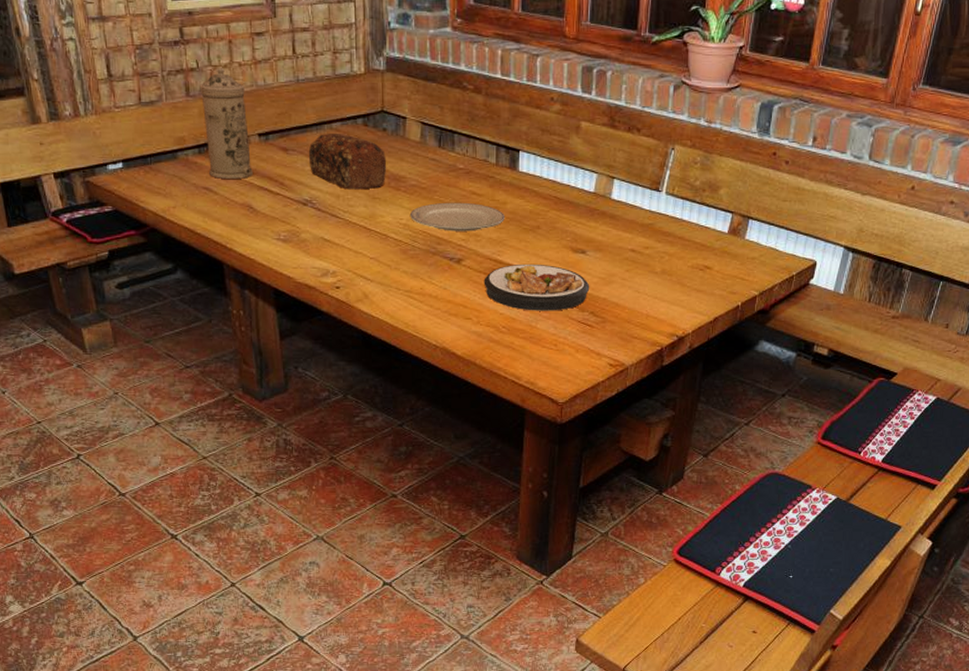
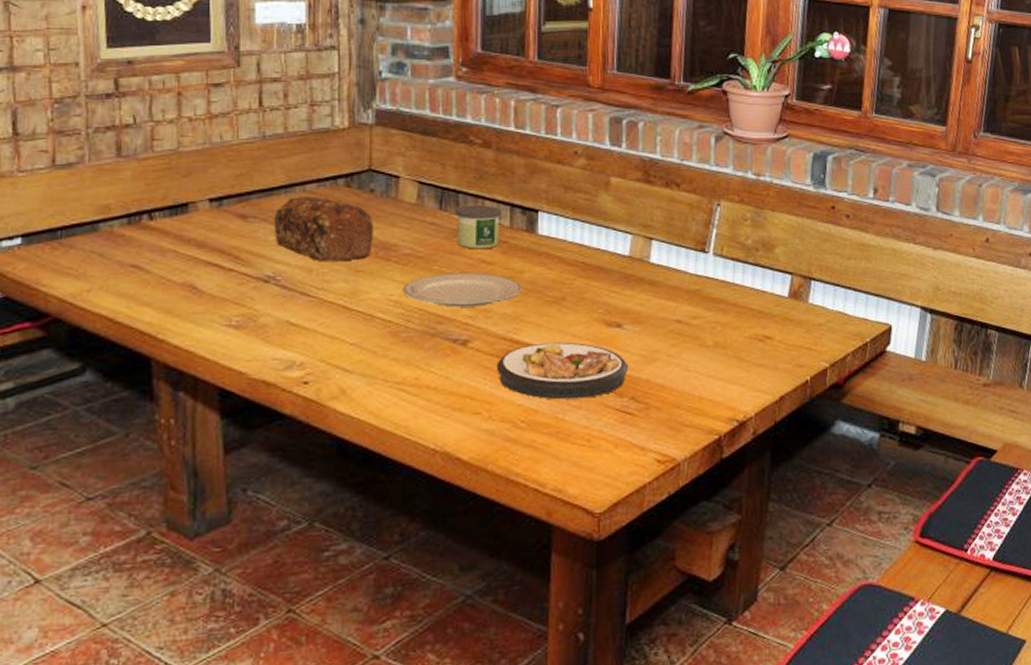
water filter: present [199,67,253,179] -> none [135,122,199,254]
candle: none [451,144,489,183] -> present [455,205,502,250]

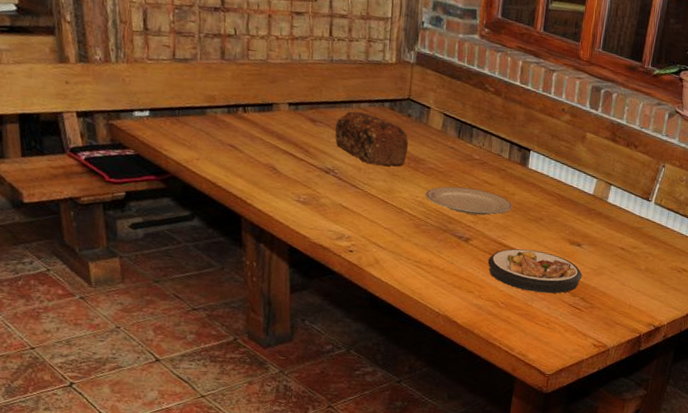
candle: present [455,205,502,250] -> none [468,137,504,174]

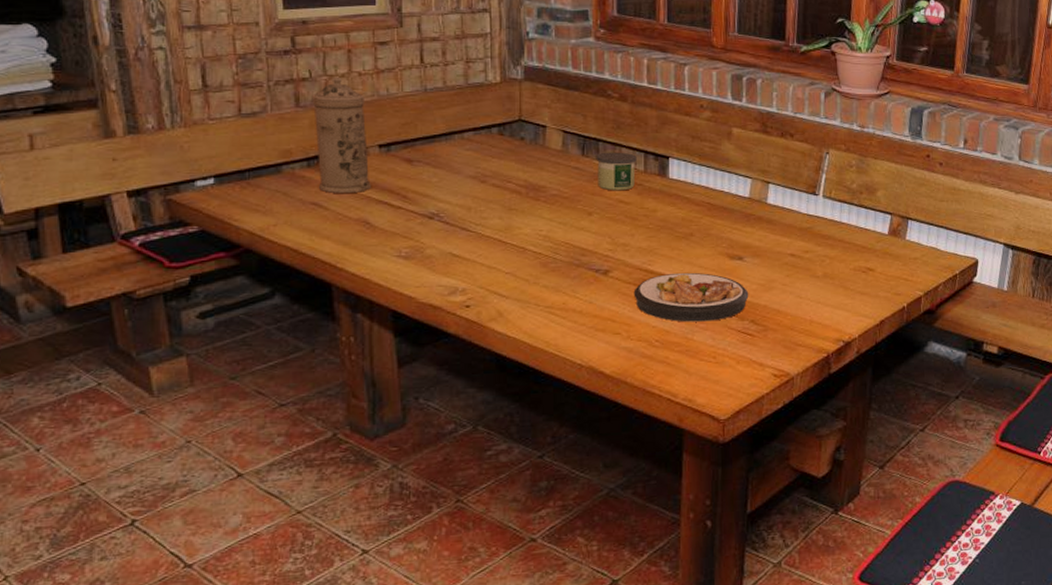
water filter: none [235,37,280,142] -> present [312,76,371,193]
bread loaf: present [335,111,409,167] -> none [436,144,525,201]
plate: present [426,186,512,216] -> none [551,211,655,242]
candle: none [468,137,504,174] -> present [596,152,637,191]

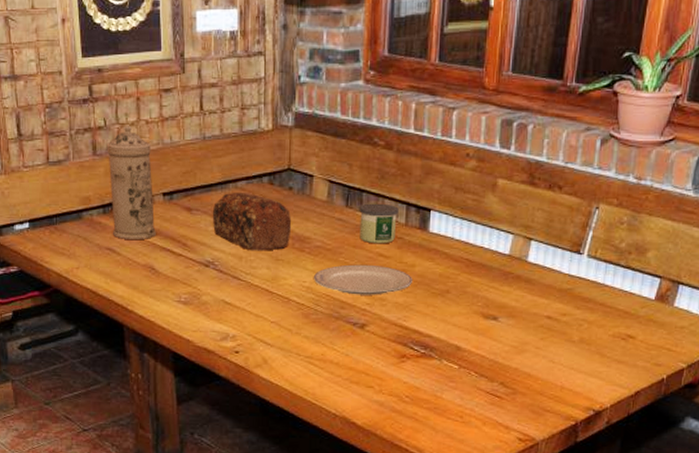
bread loaf: none [436,144,525,201] -> present [212,193,292,251]
plate: none [551,211,655,242] -> present [314,264,412,295]
plate: present [633,272,749,322] -> none [387,330,501,381]

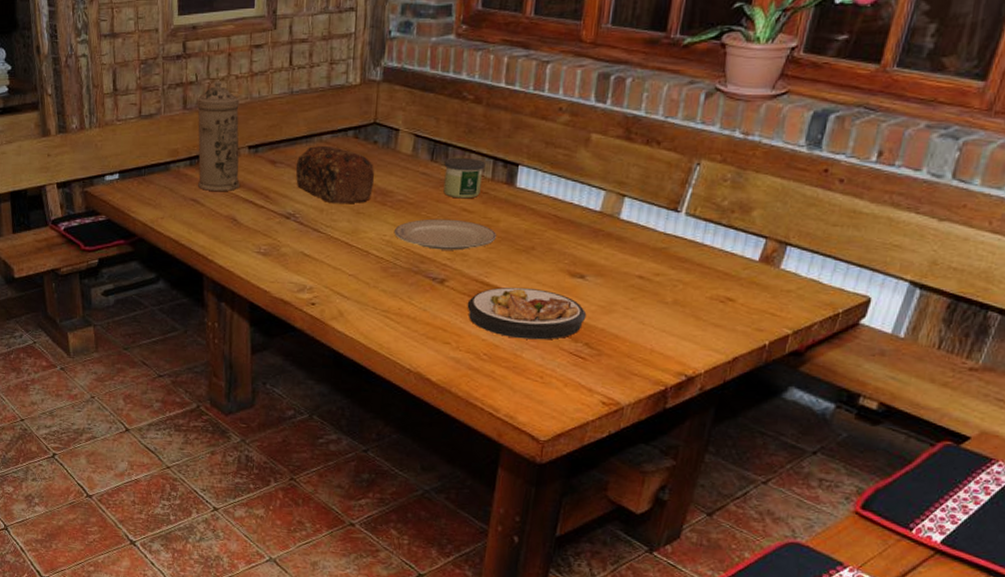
plate: none [387,330,501,381] -> present [467,287,587,340]

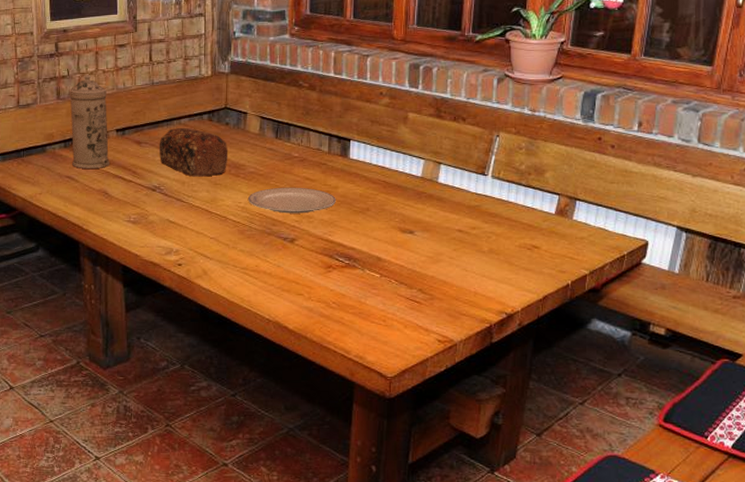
candle: present [443,157,485,199] -> none [287,135,322,170]
plate: present [467,287,587,340] -> none [315,243,418,288]

